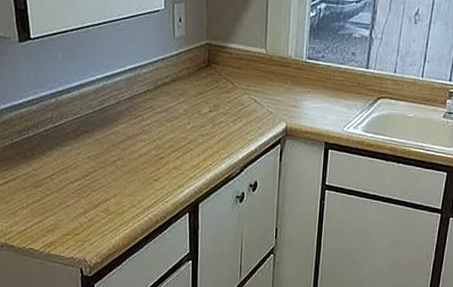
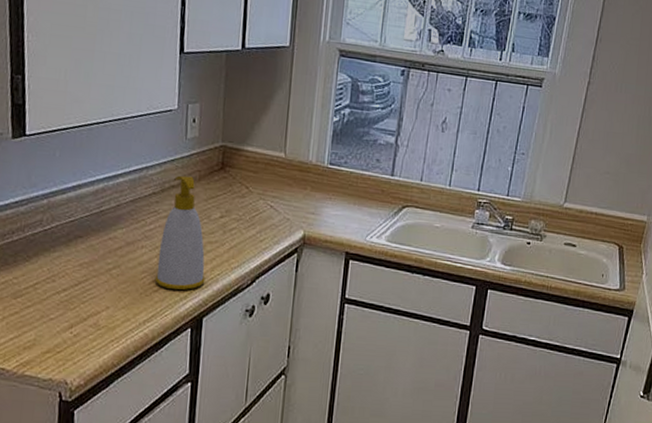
soap bottle: none [155,73,199,179] -> present [156,175,206,291]

